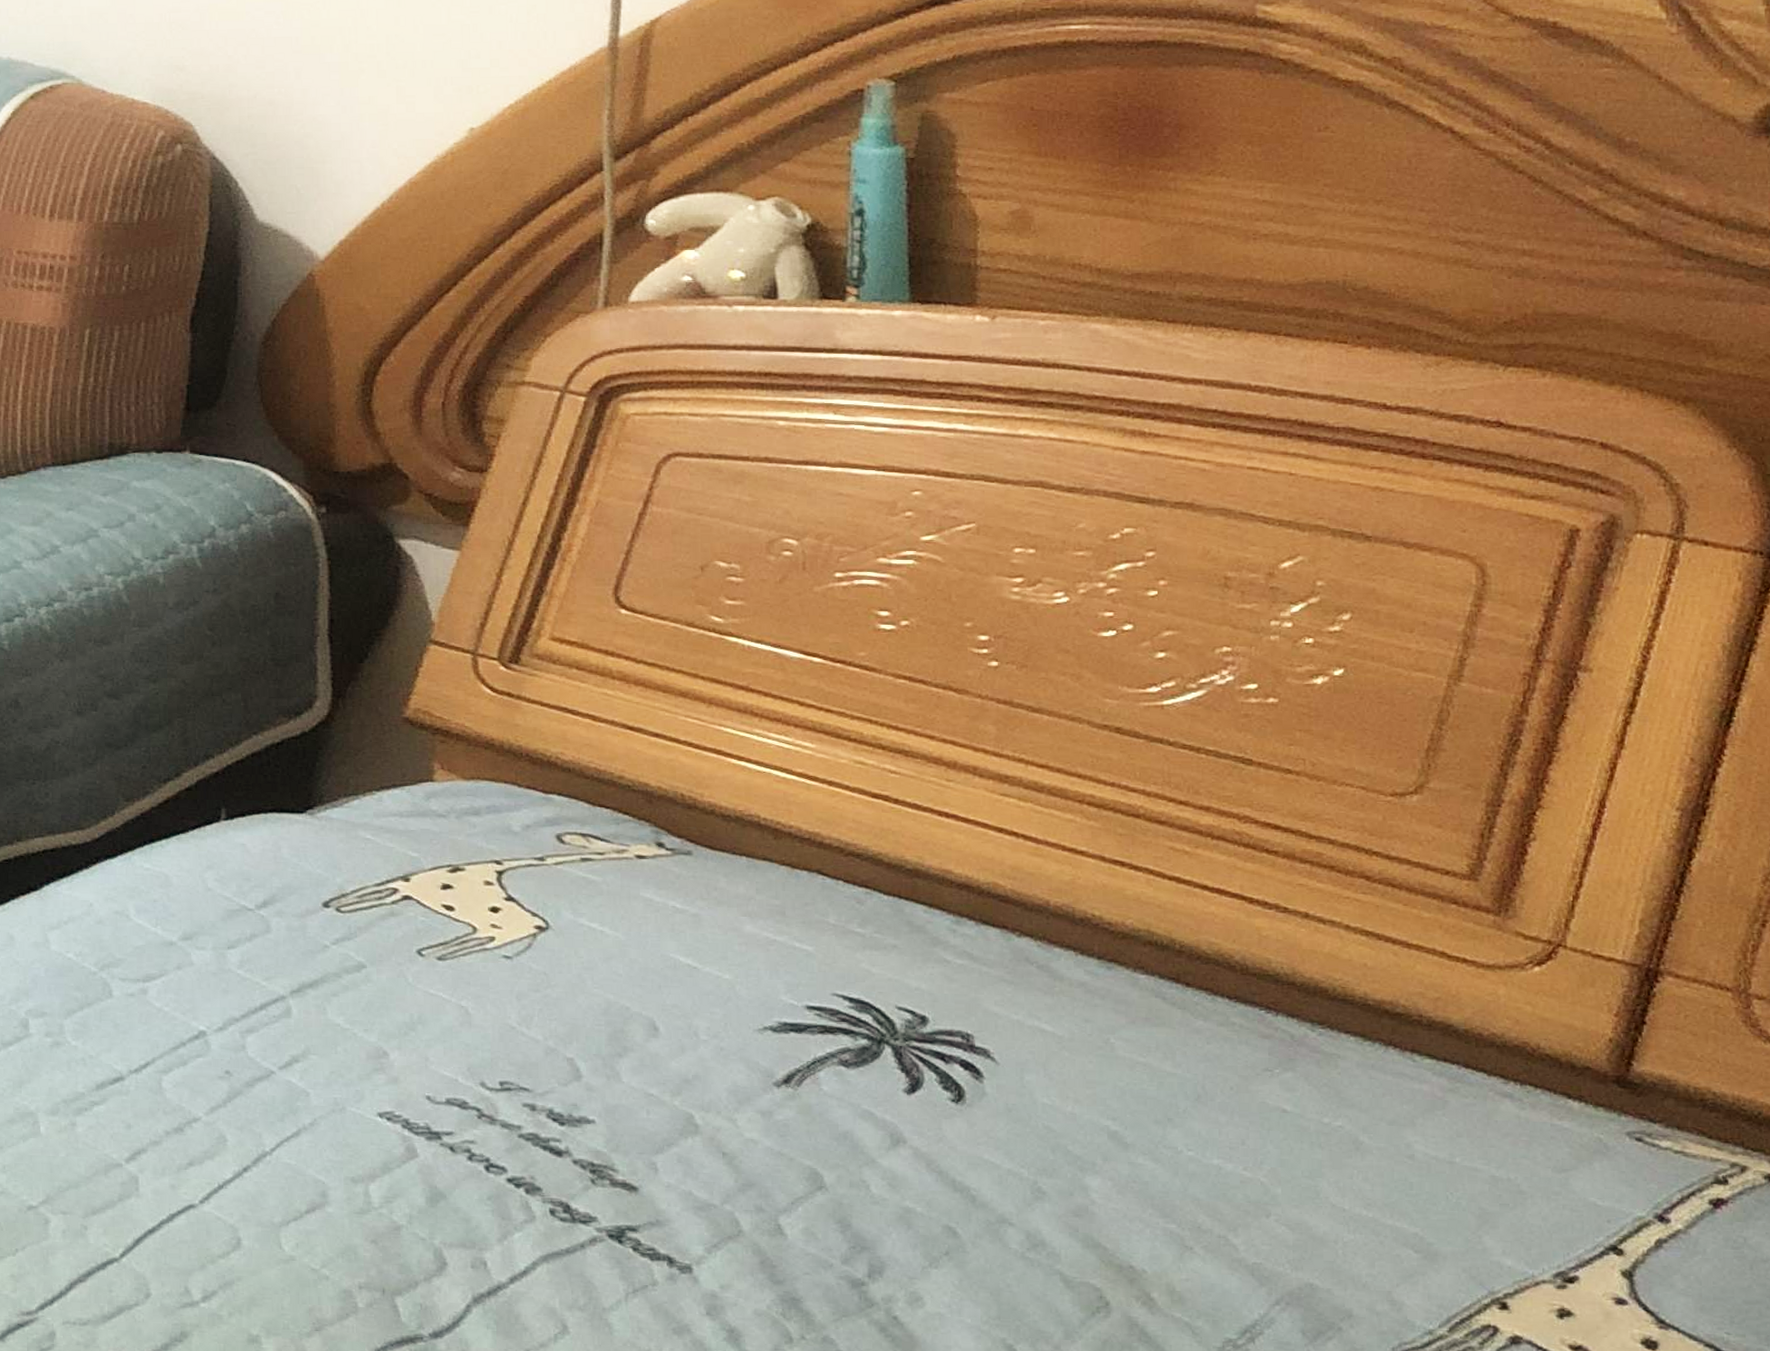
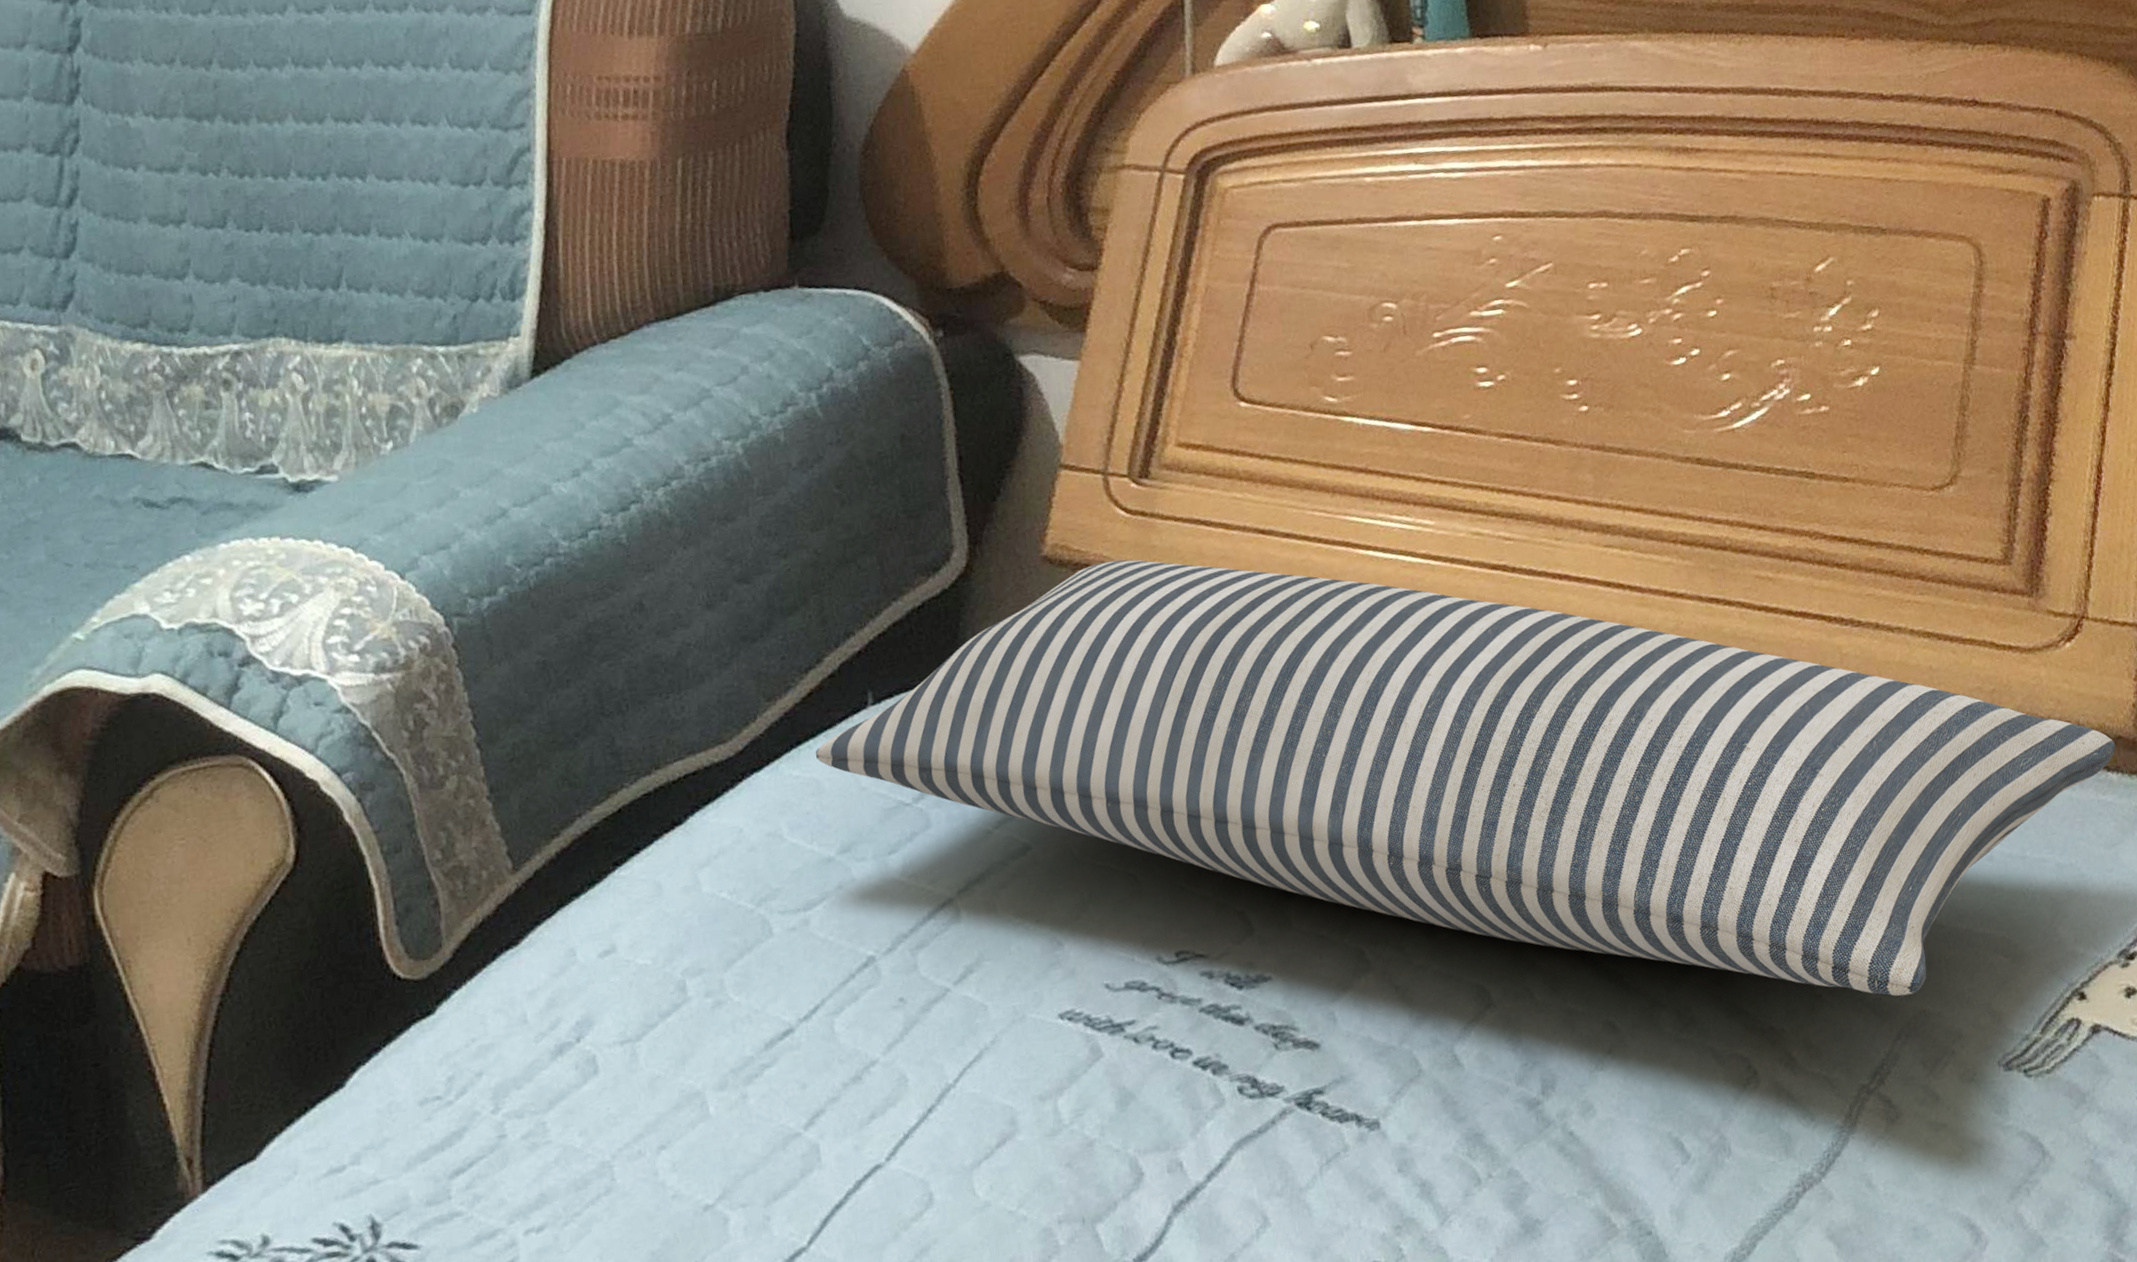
pillow: none [167,731,1581,1267] -> present [816,559,2116,996]

